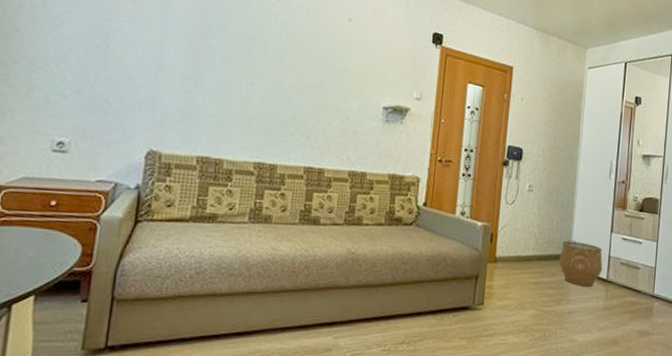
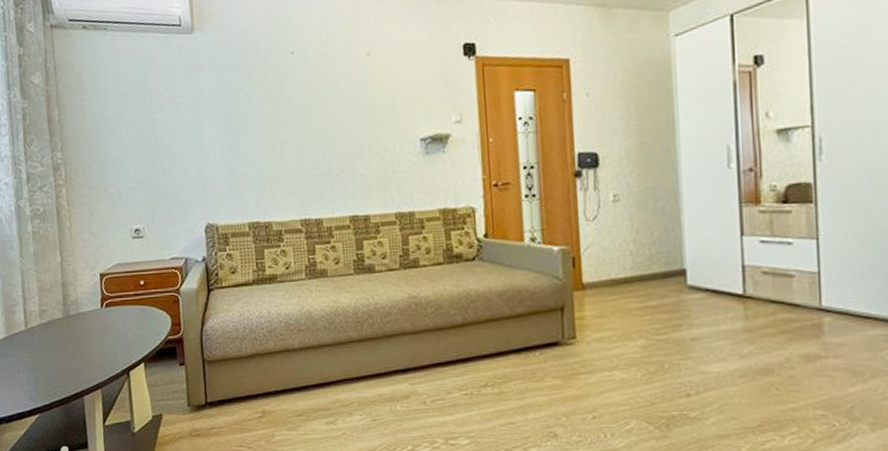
basket: present [559,239,603,287] -> none [669,251,735,306]

